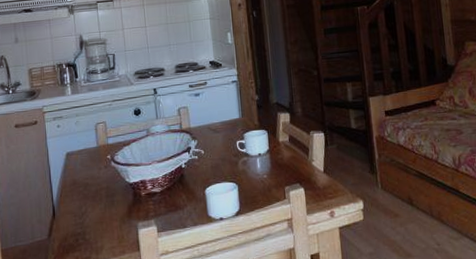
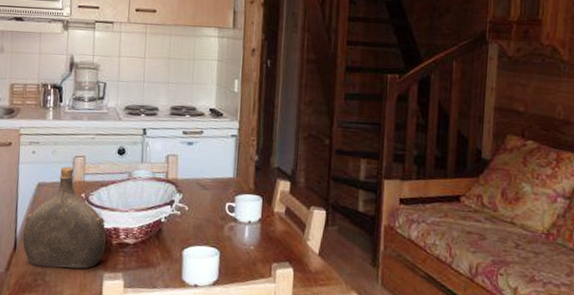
water jug: none [59,133,136,227] -> present [22,166,107,269]

